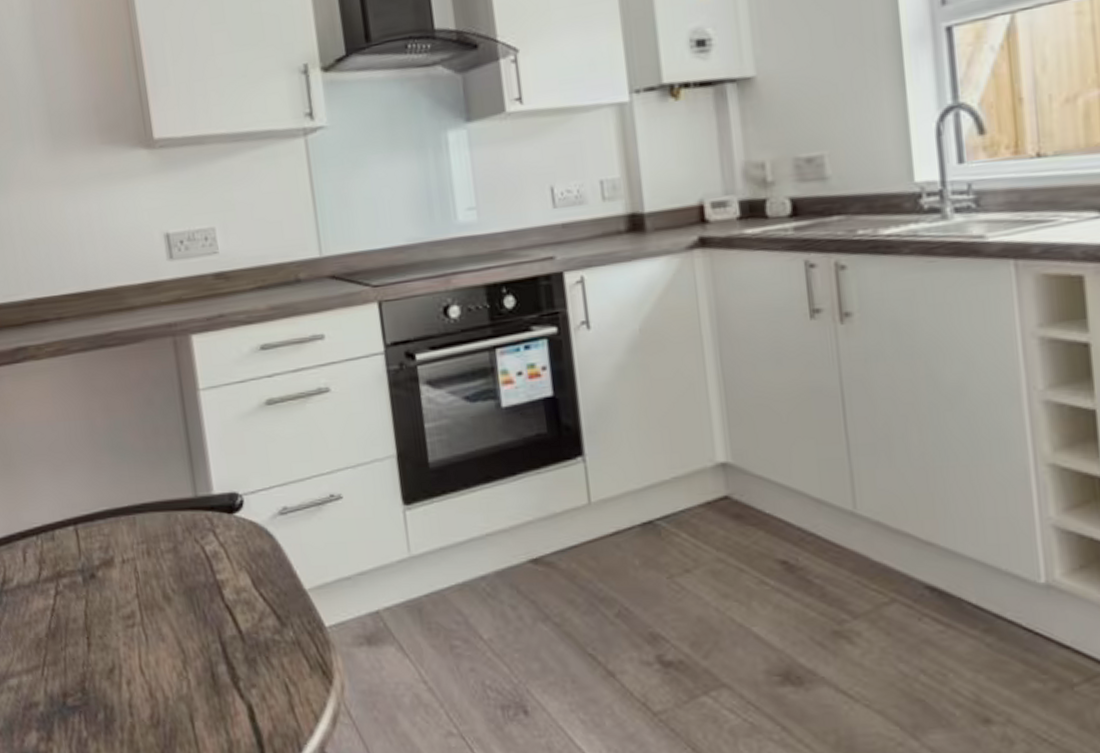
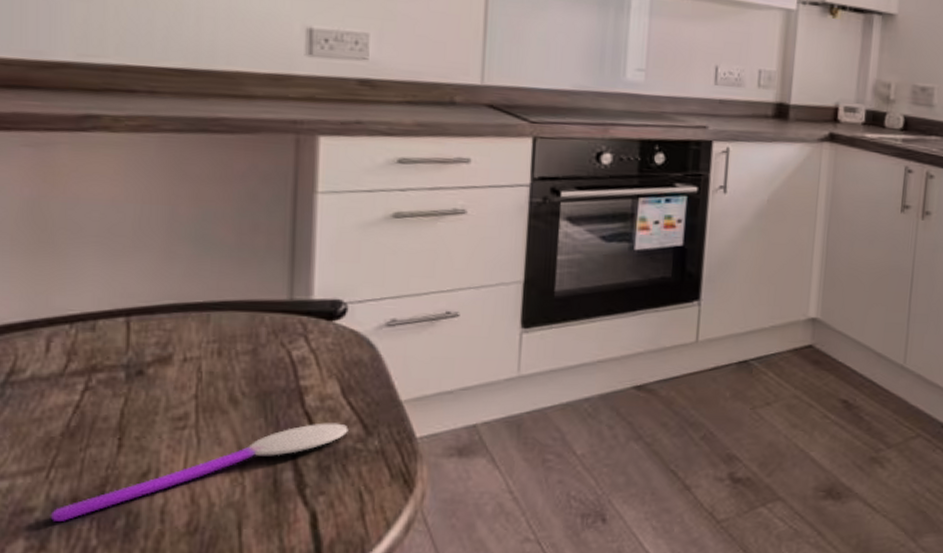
spoon: none [50,615,265,715] -> present [50,423,349,521]

